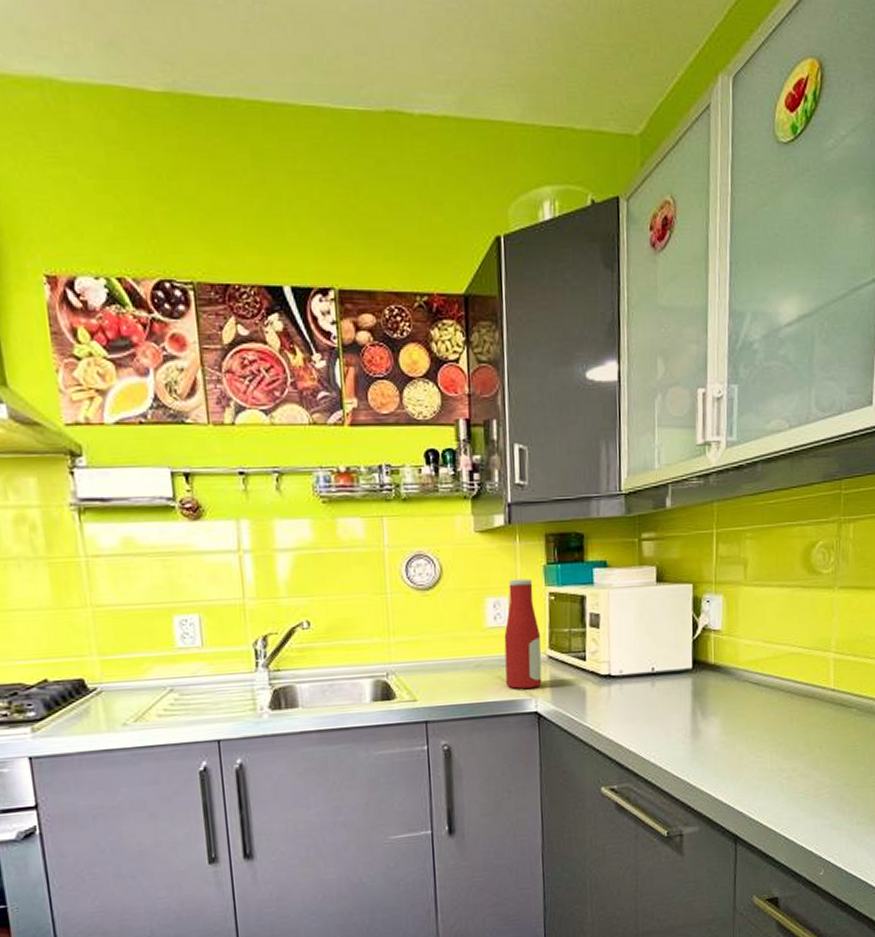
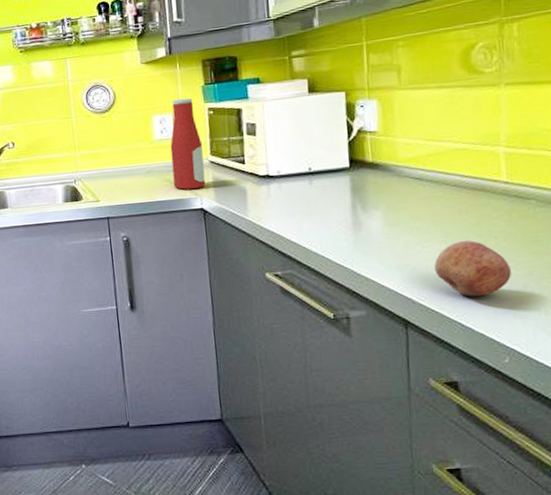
fruit: none [765,749,831,809] -> present [434,240,511,297]

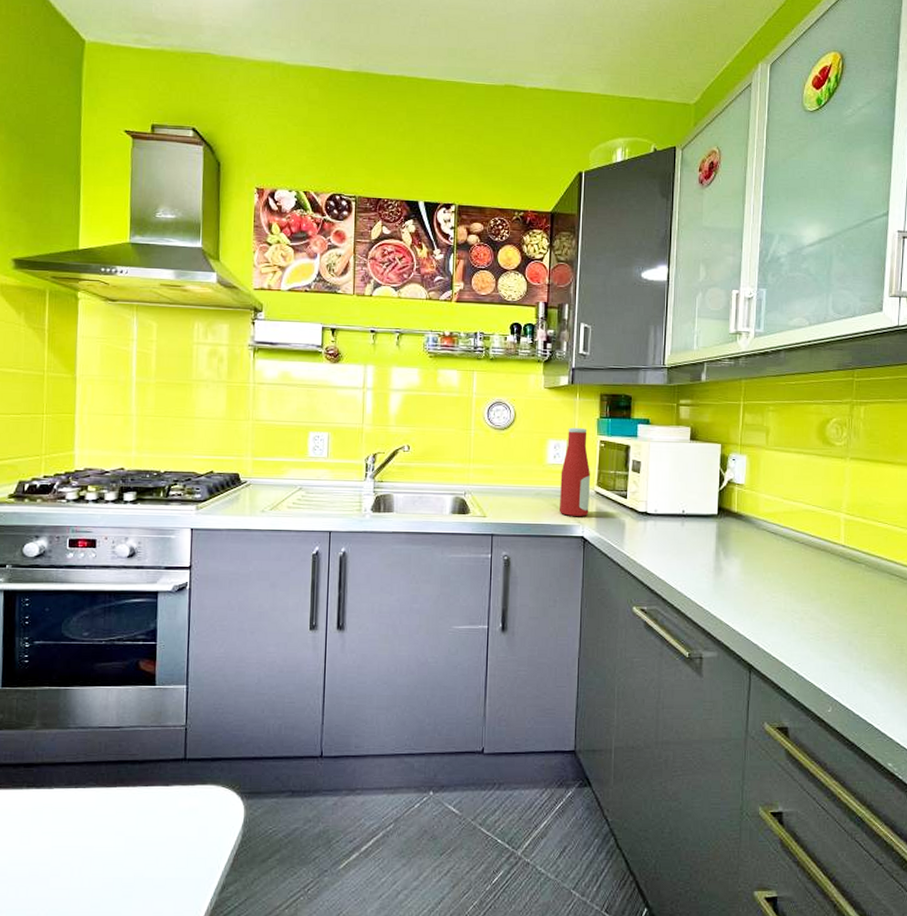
fruit: present [434,240,511,297] -> none [779,594,840,648]

